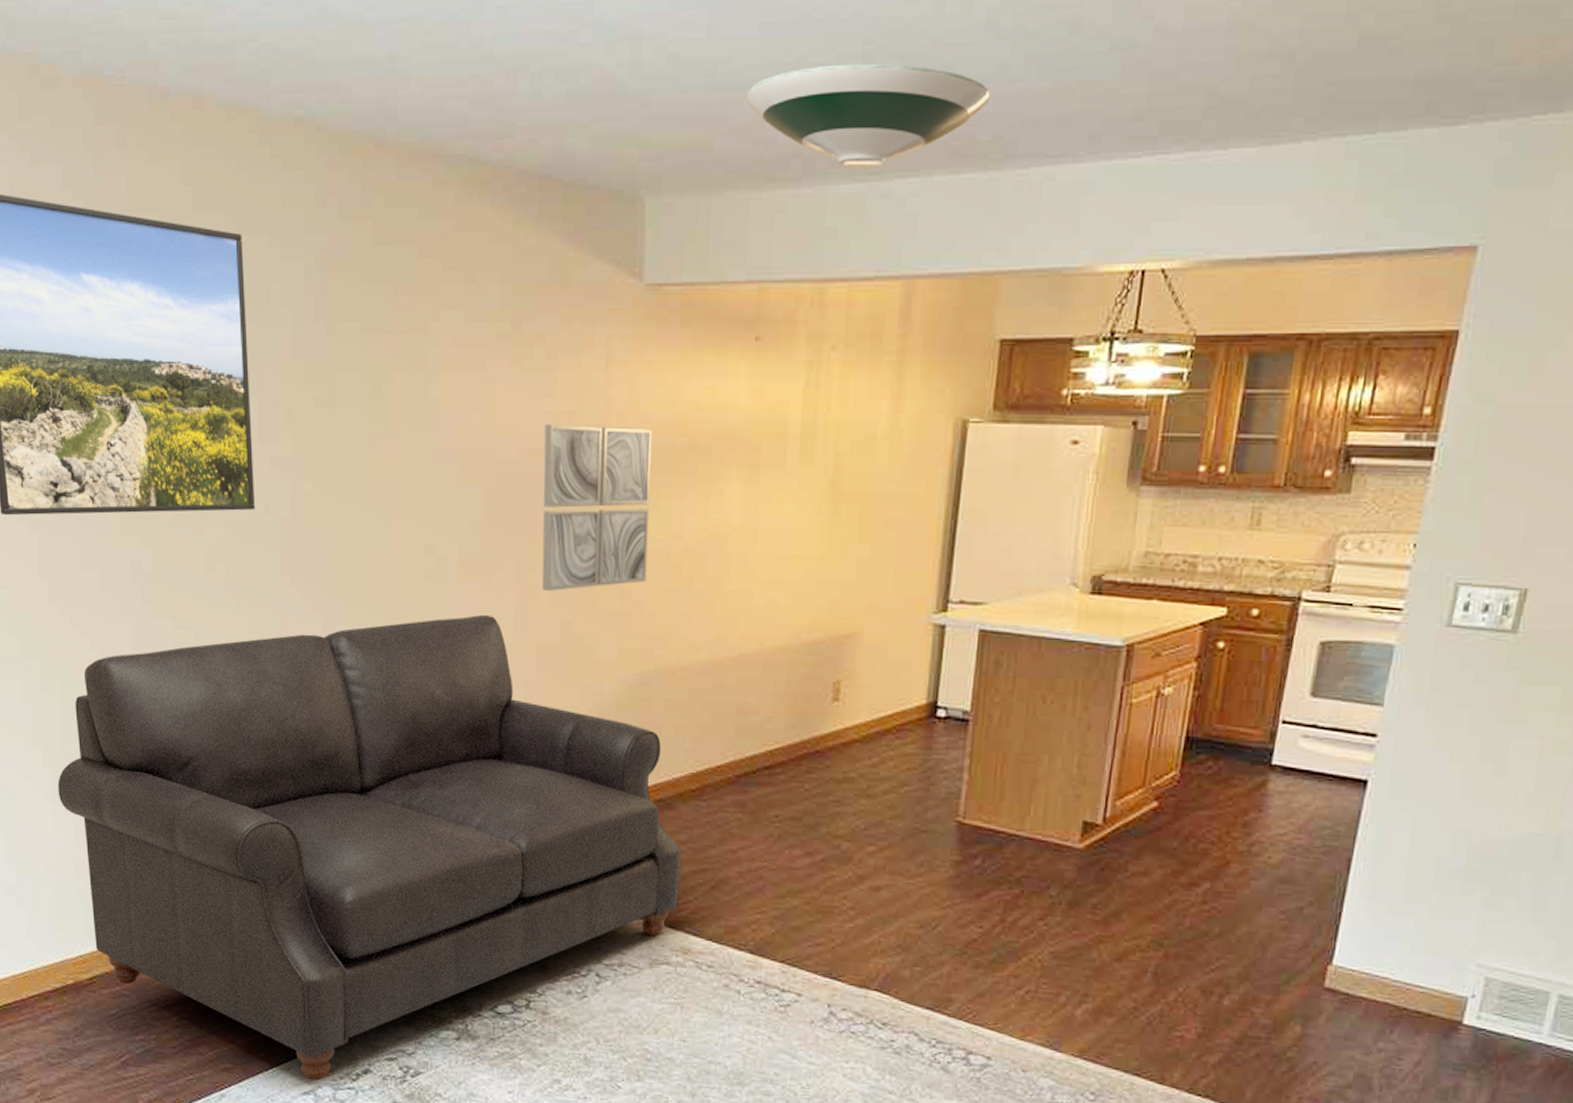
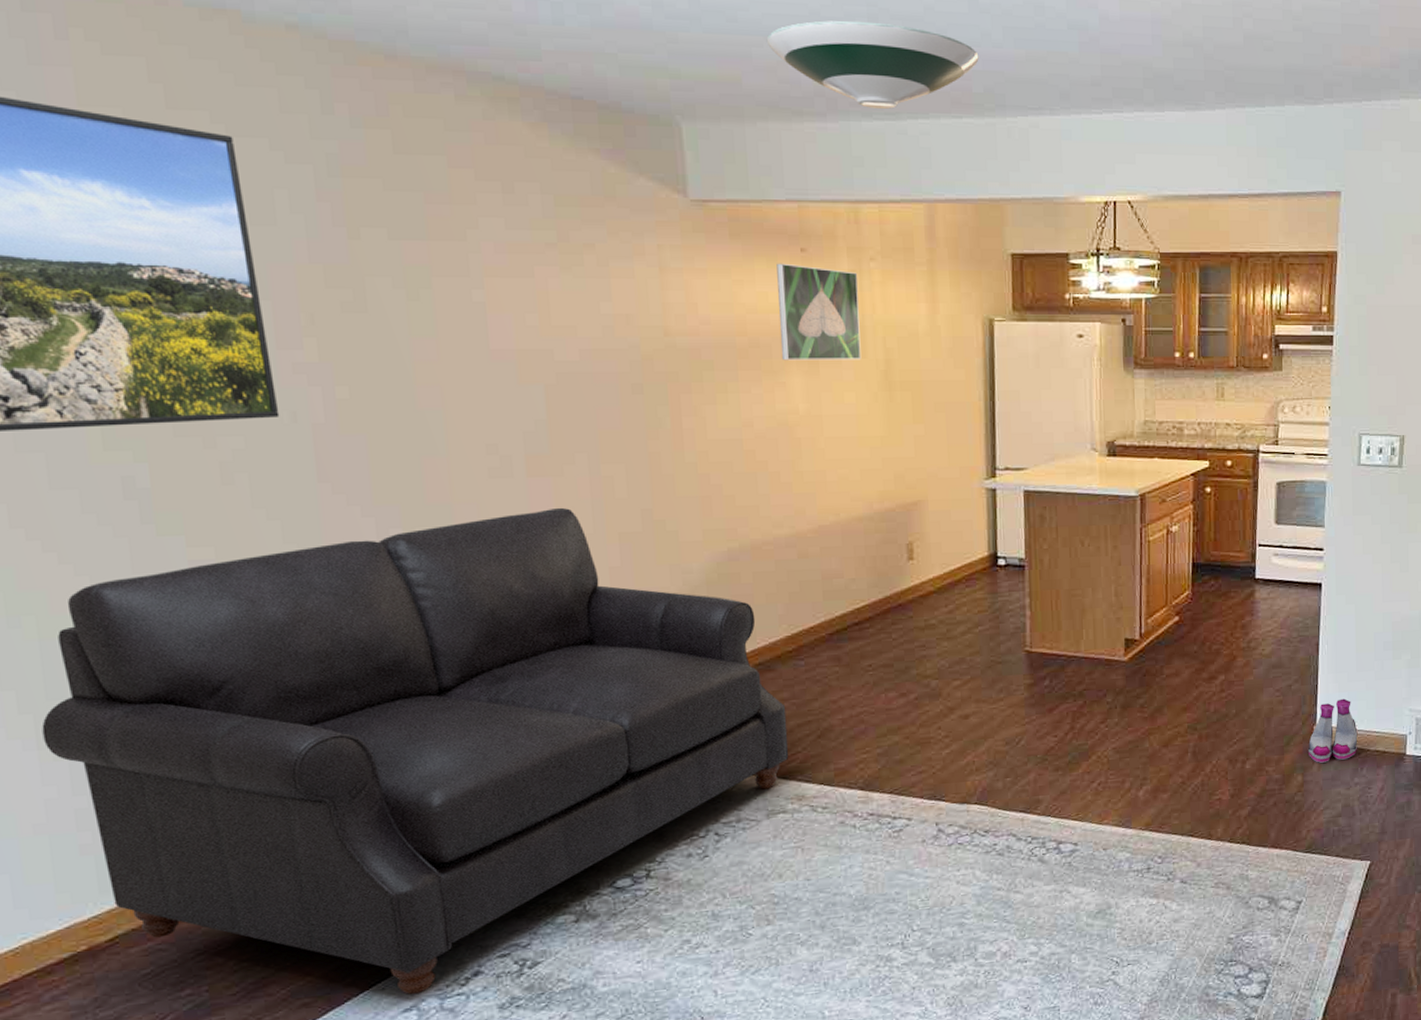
wall art: present [541,425,653,591] -> none [603,327,723,481]
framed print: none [720,354,815,467] -> present [776,263,862,361]
boots: none [1314,935,1393,1016] -> present [1307,698,1358,764]

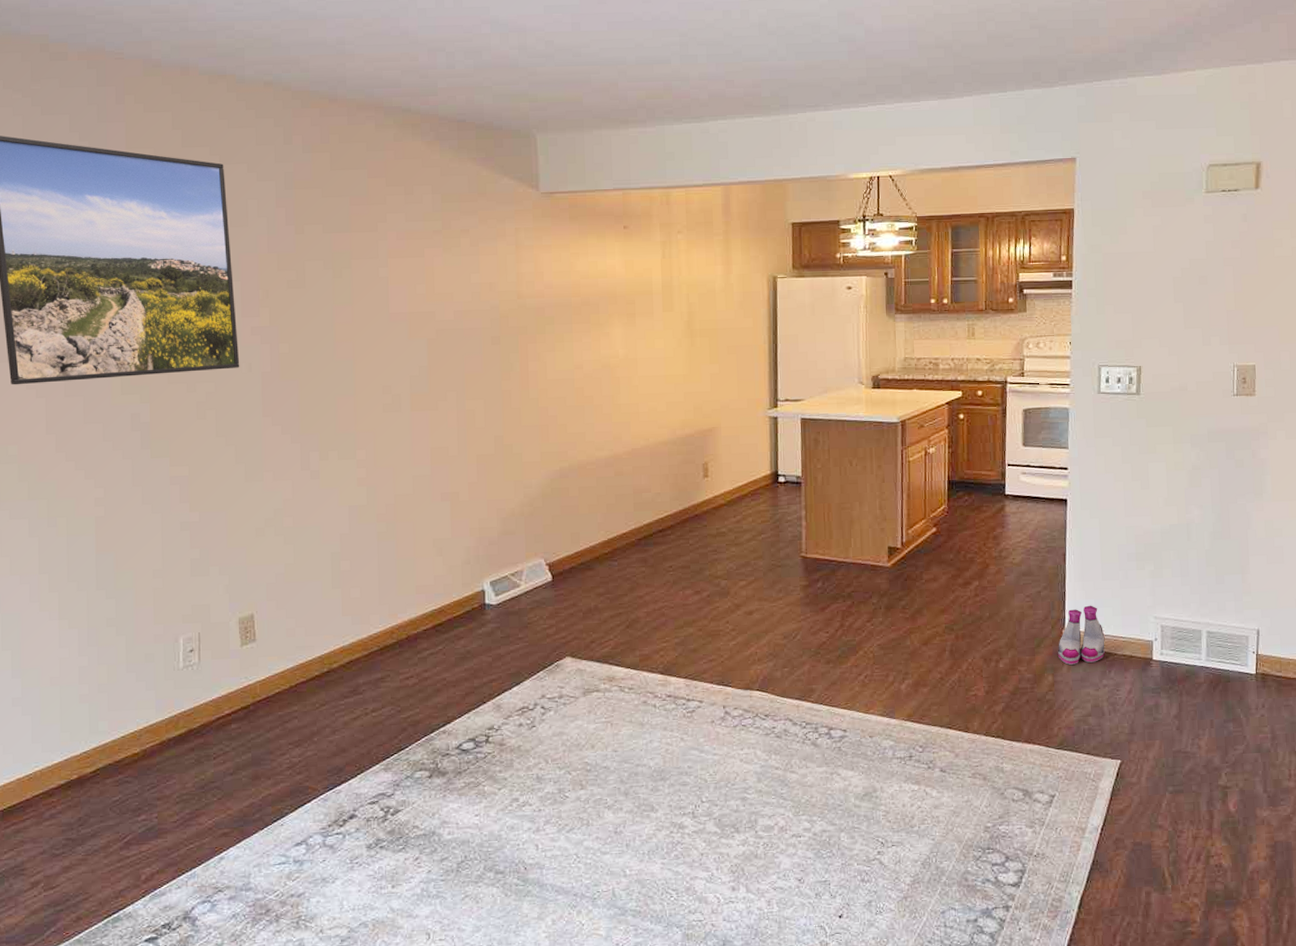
sofa: present [41,507,789,995] -> none [63,435,603,831]
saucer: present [766,21,979,109] -> none [602,48,767,114]
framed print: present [776,263,862,361] -> none [605,238,669,315]

